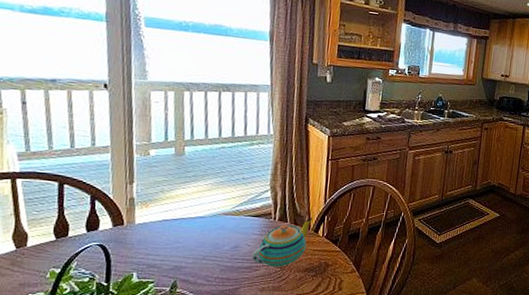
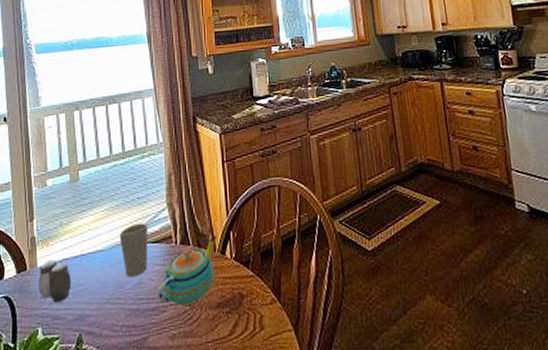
salt and pepper shaker: none [135,219,170,255] -> present [38,259,72,303]
cup: none [221,199,250,242] -> present [119,223,148,278]

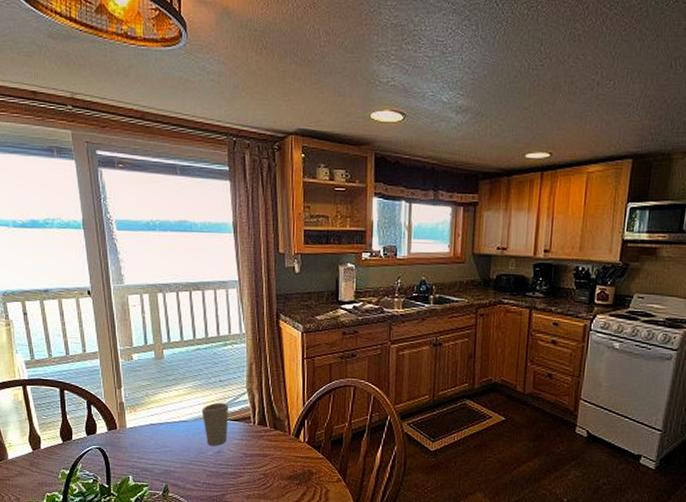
salt and pepper shaker: present [38,259,72,303] -> none [128,423,158,458]
teapot: present [156,235,217,305] -> none [234,421,292,474]

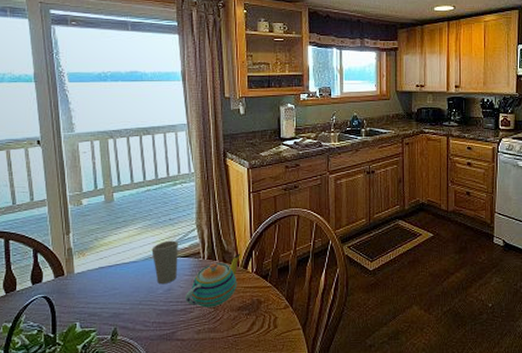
teapot: none [234,421,292,474] -> present [184,253,240,308]

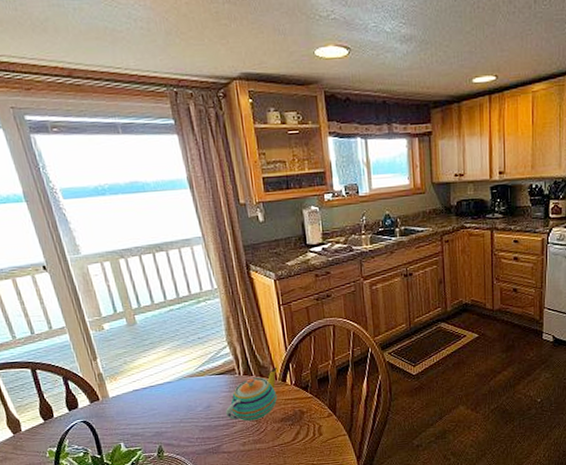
cup: present [151,240,178,285] -> none [184,358,215,403]

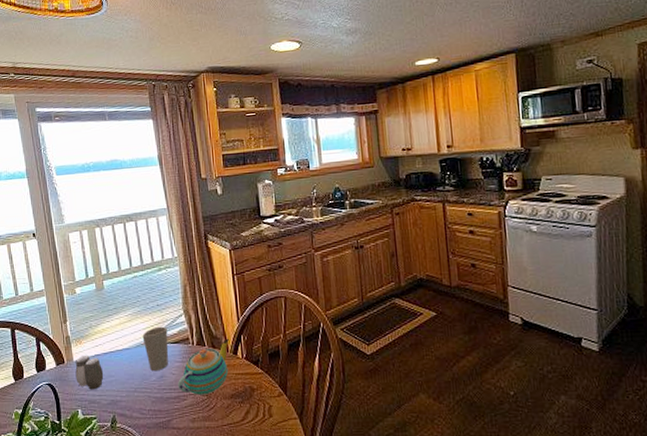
salt and pepper shaker: none [111,390,146,424] -> present [75,355,104,390]
cup: none [184,358,215,403] -> present [142,326,169,372]

